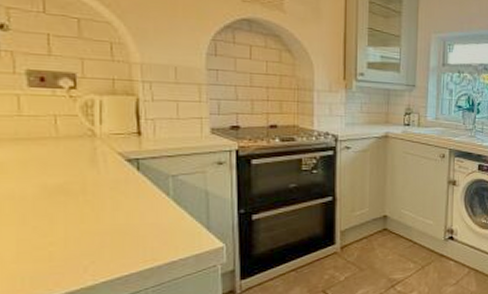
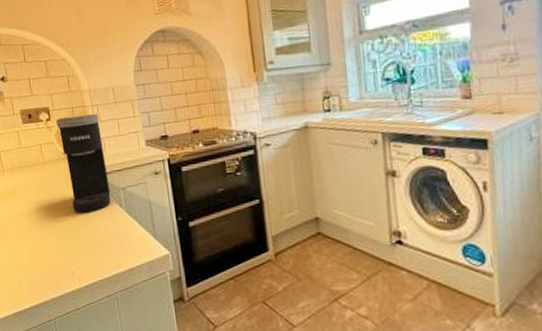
coffee maker: none [84,88,155,199] -> present [55,114,111,213]

